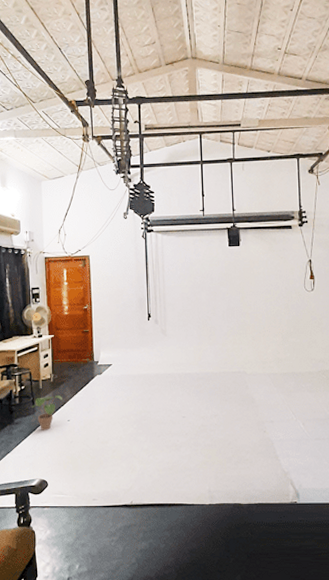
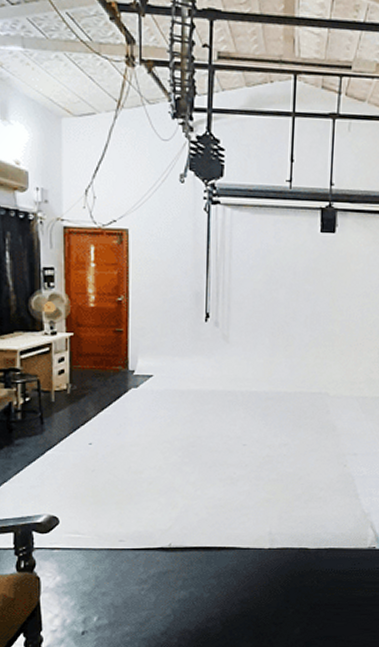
potted plant: present [31,394,62,430] -> none [38,410,83,455]

